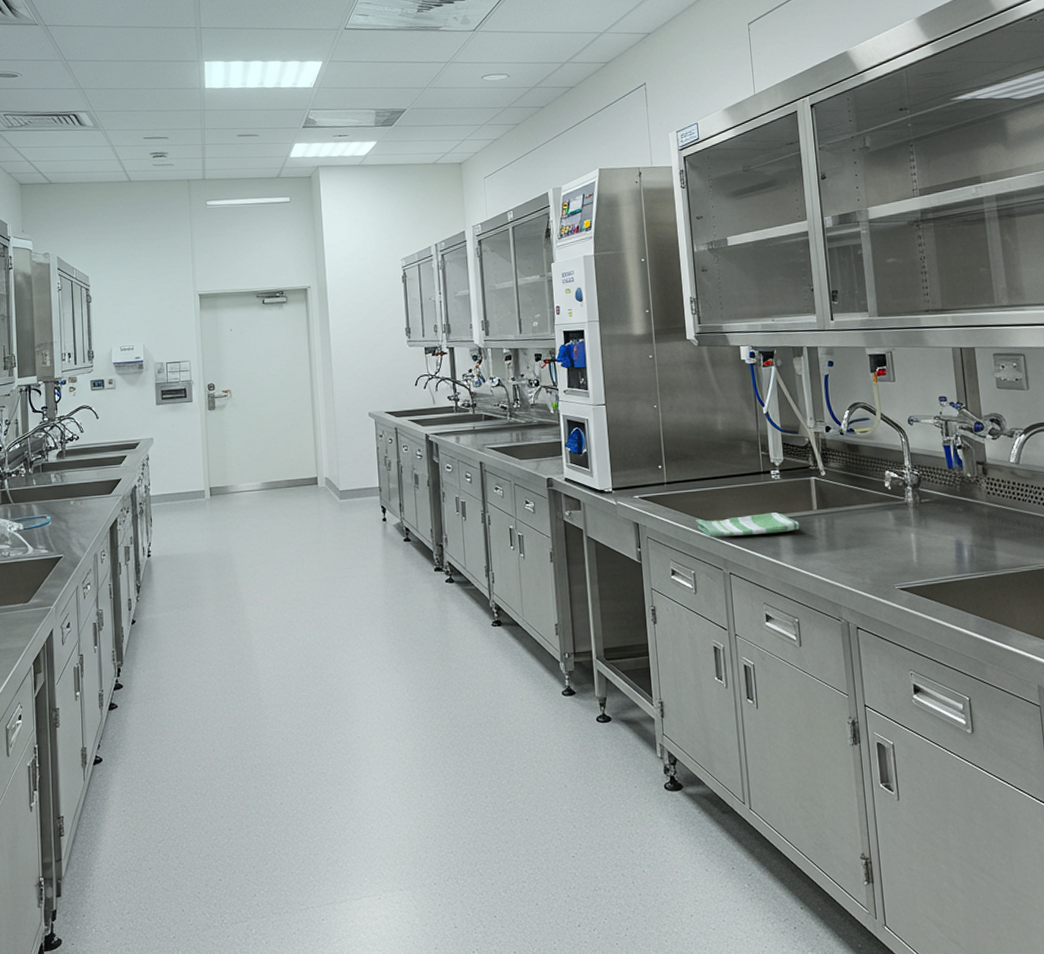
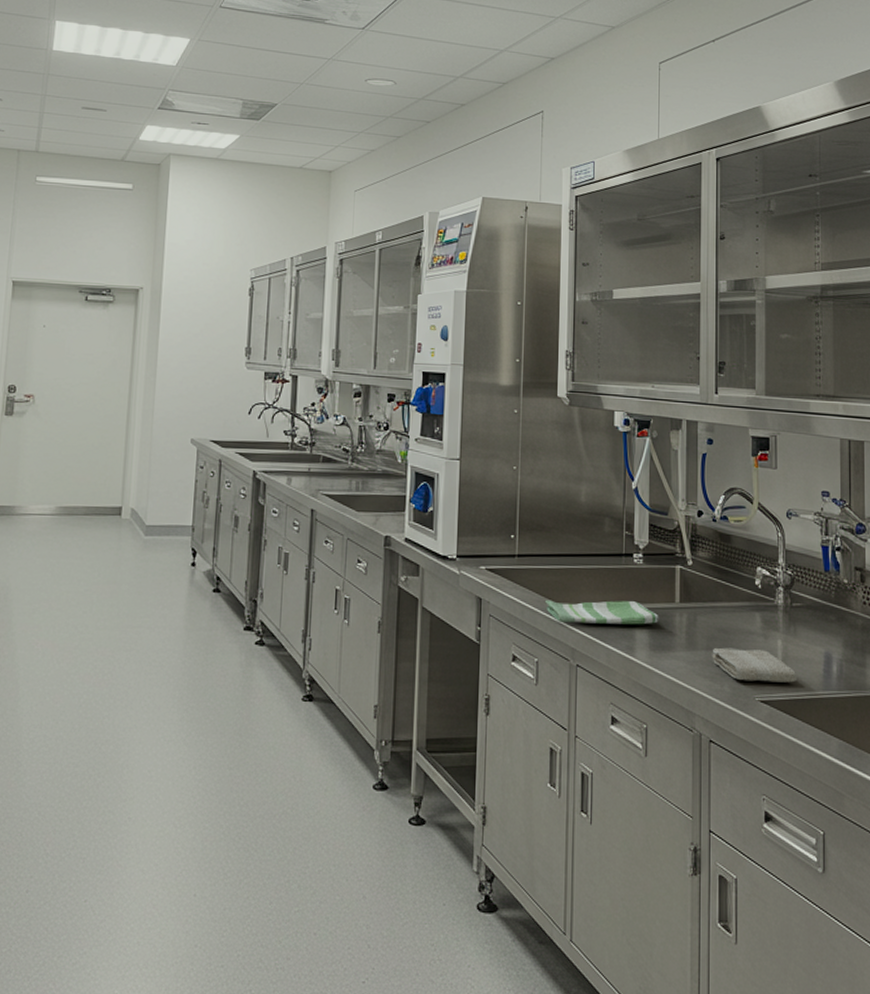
washcloth: none [851,544,932,573] -> present [712,647,797,683]

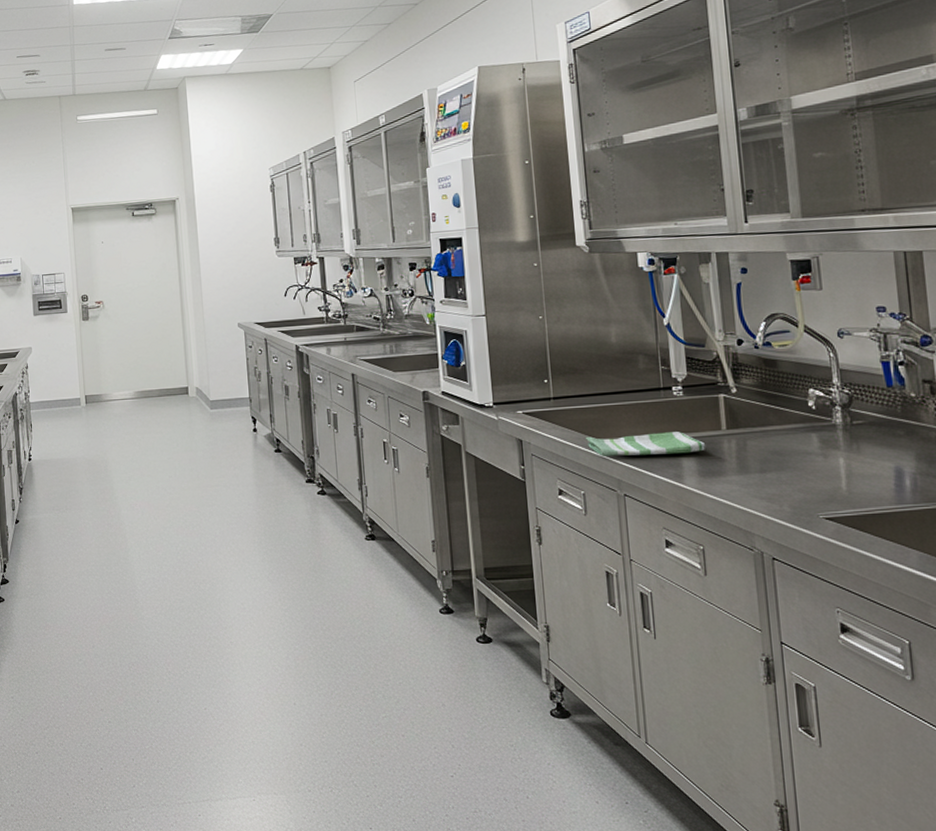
washcloth: present [712,647,797,683] -> none [767,469,865,500]

